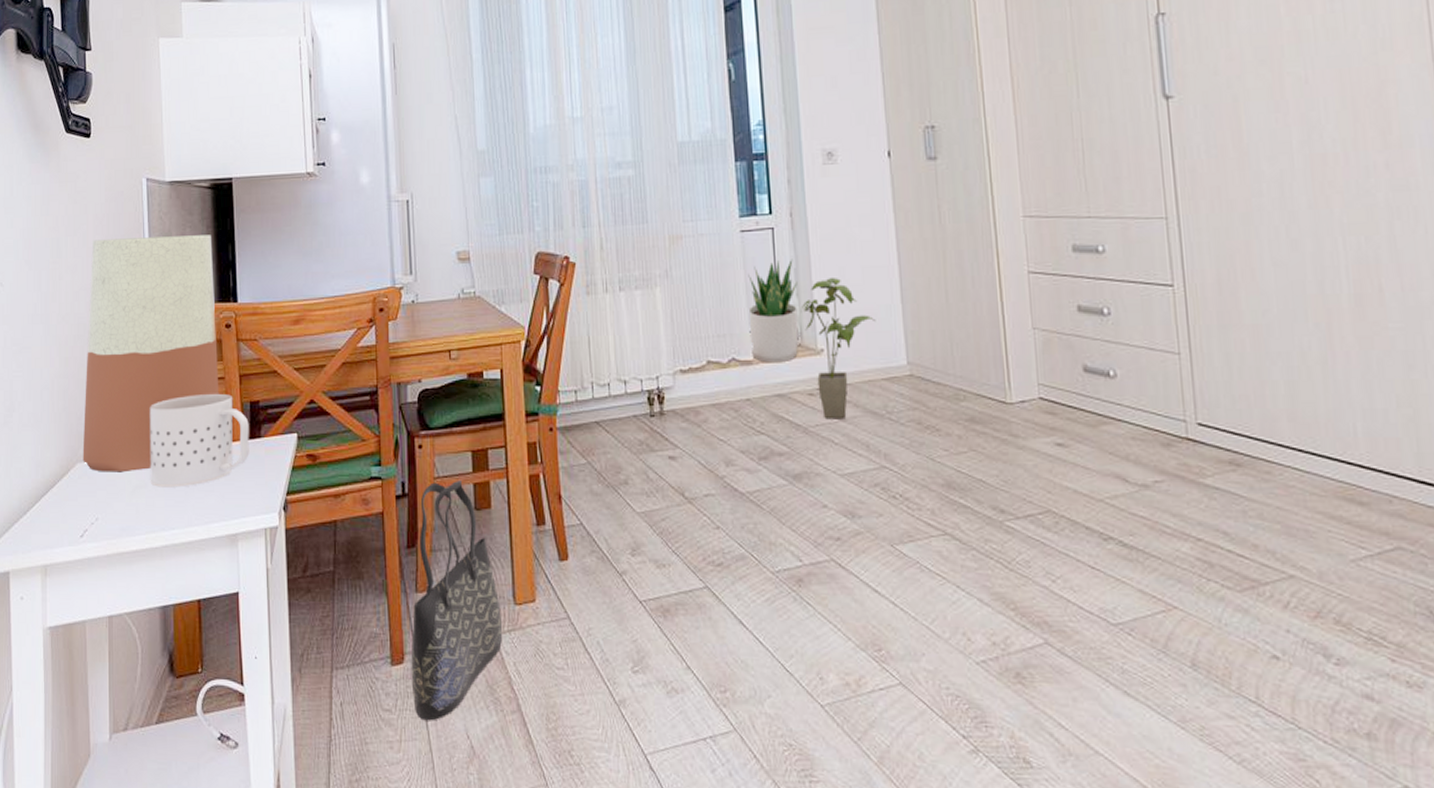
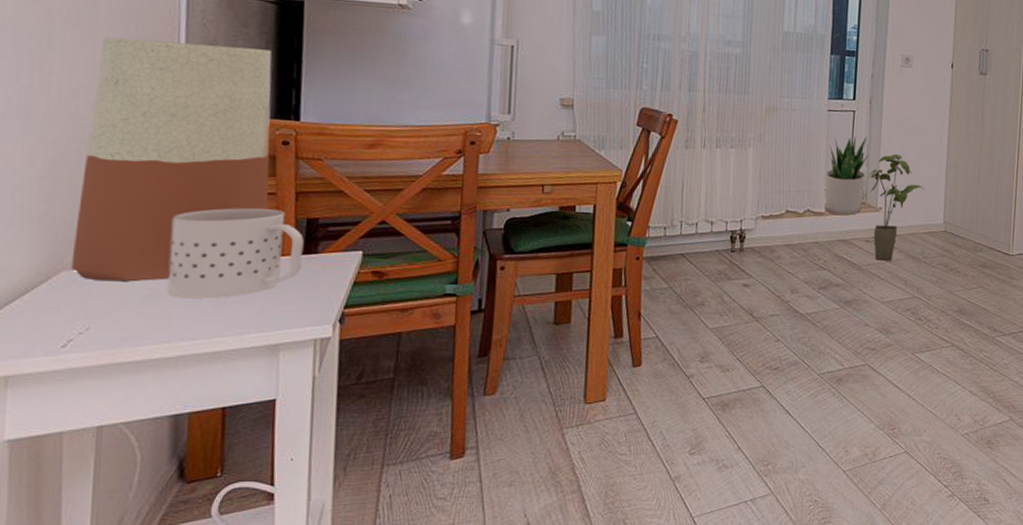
tote bag: present [411,479,503,721] -> none [470,298,571,505]

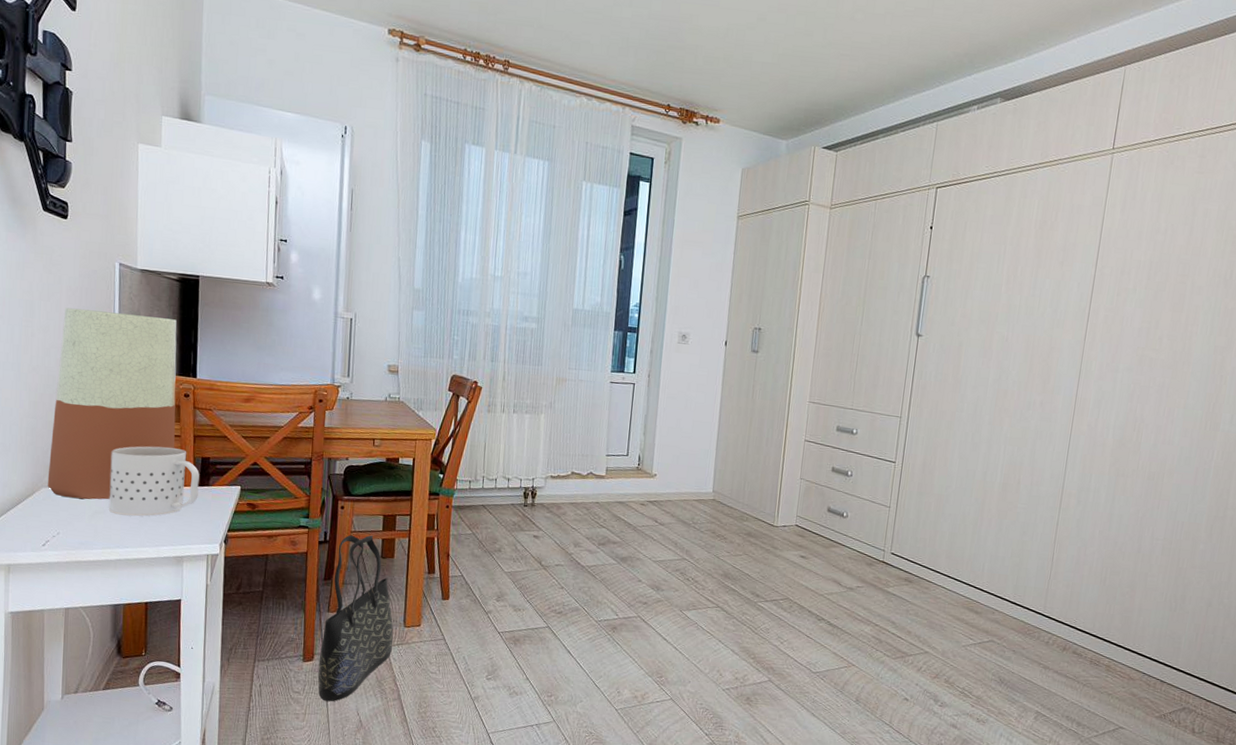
tote bag: none [470,298,571,505] -> present [317,535,394,702]
planter: present [824,136,868,216] -> none [605,408,646,480]
house plant: present [868,153,925,261] -> none [645,424,696,524]

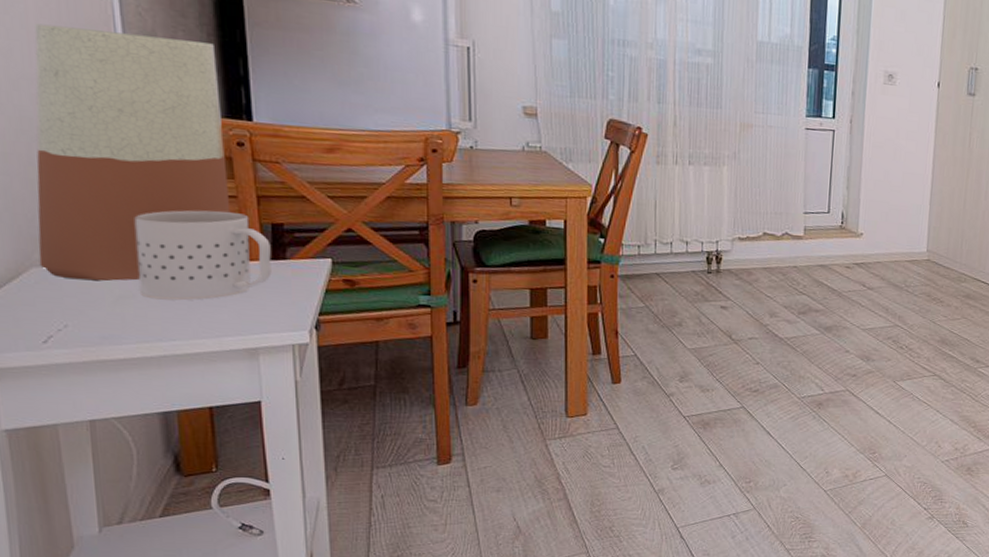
tote bag: present [317,535,394,702] -> none [458,312,554,508]

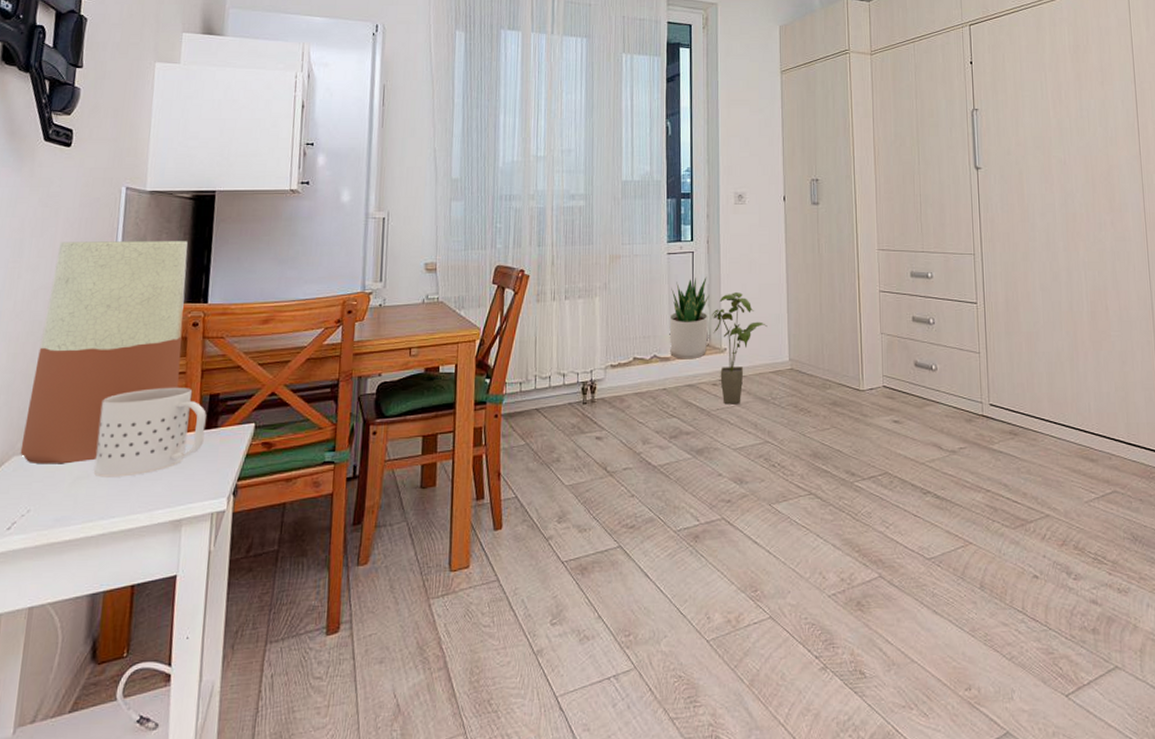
planter: none [802,158,849,241] -> present [669,276,709,360]
house plant: none [848,177,908,288] -> present [710,291,768,405]

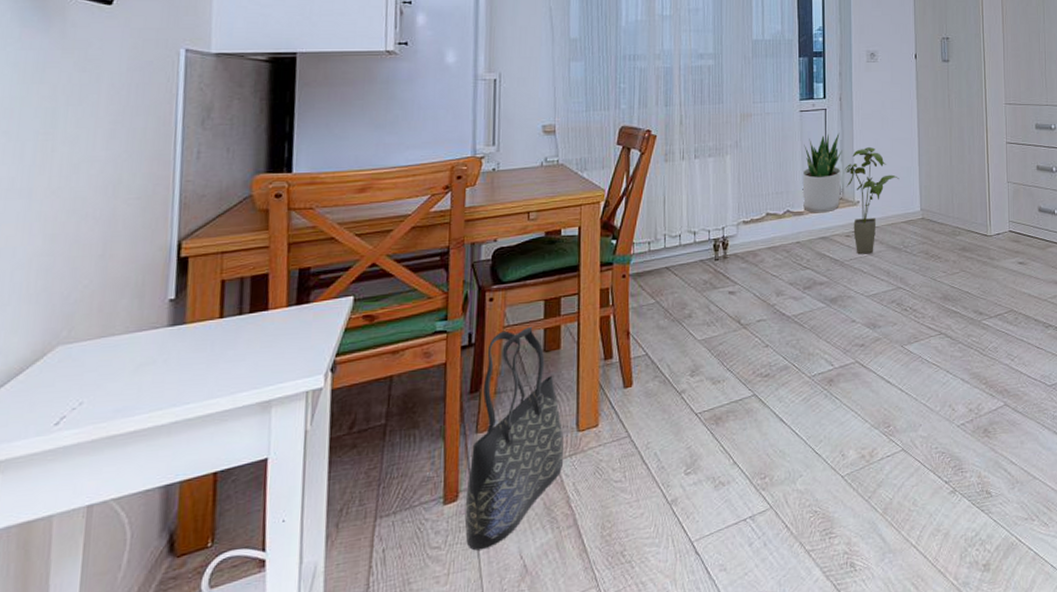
vase: present [20,241,188,465] -> none [66,107,266,353]
mug: present [93,388,207,477] -> none [160,263,296,363]
tote bag: none [344,461,437,685] -> present [464,326,565,551]

